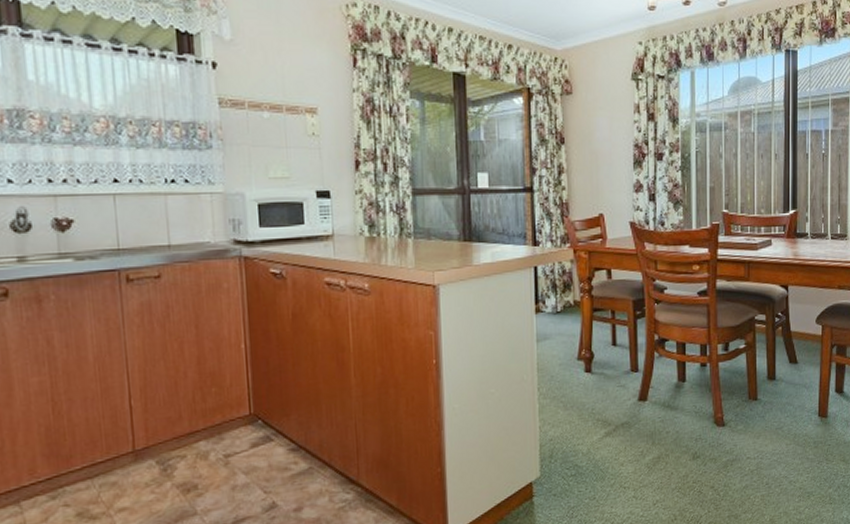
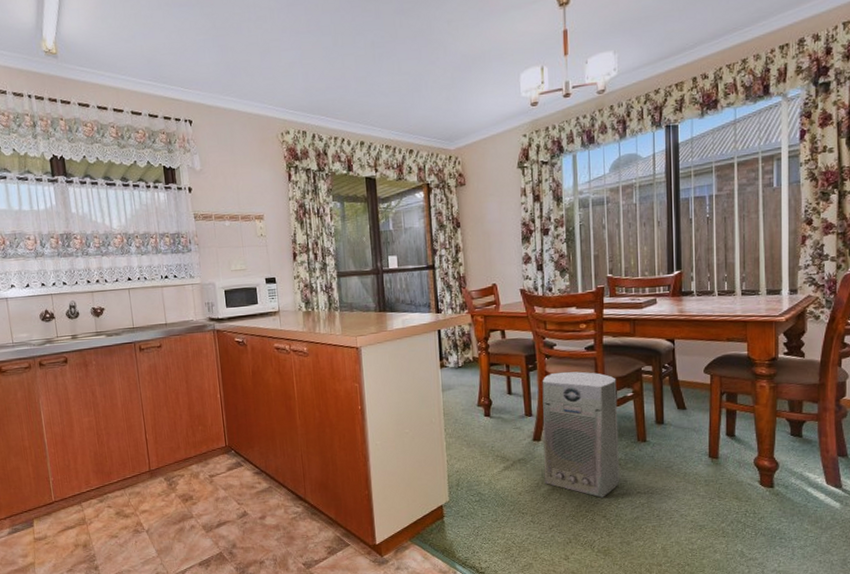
air purifier: none [649,319,730,466] -> present [542,371,620,498]

